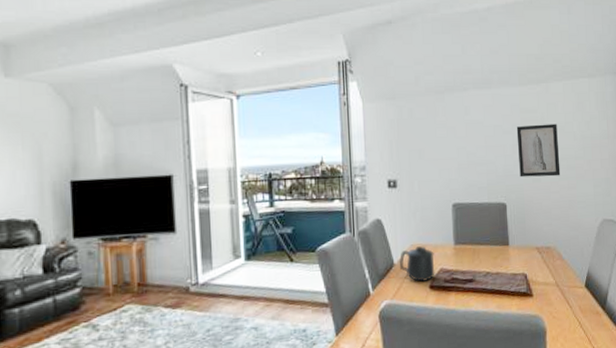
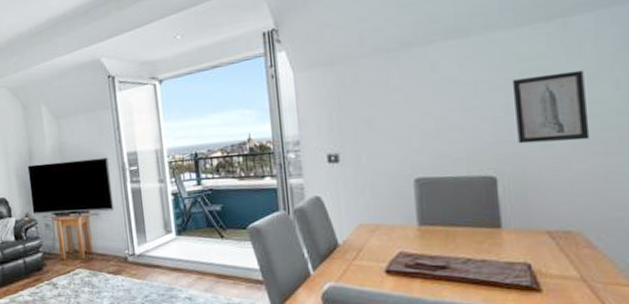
mug: present [399,246,435,283] -> none [344,226,393,266]

